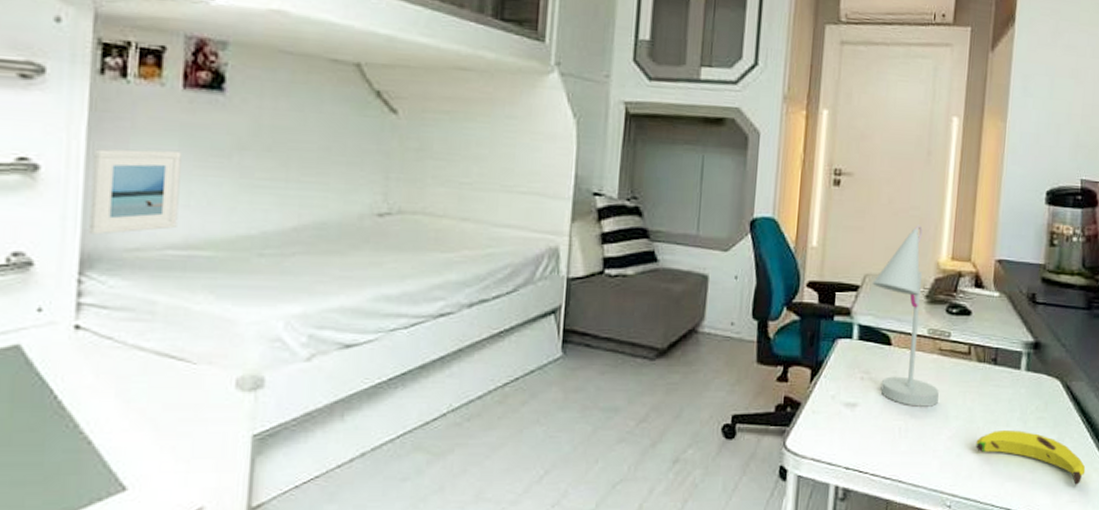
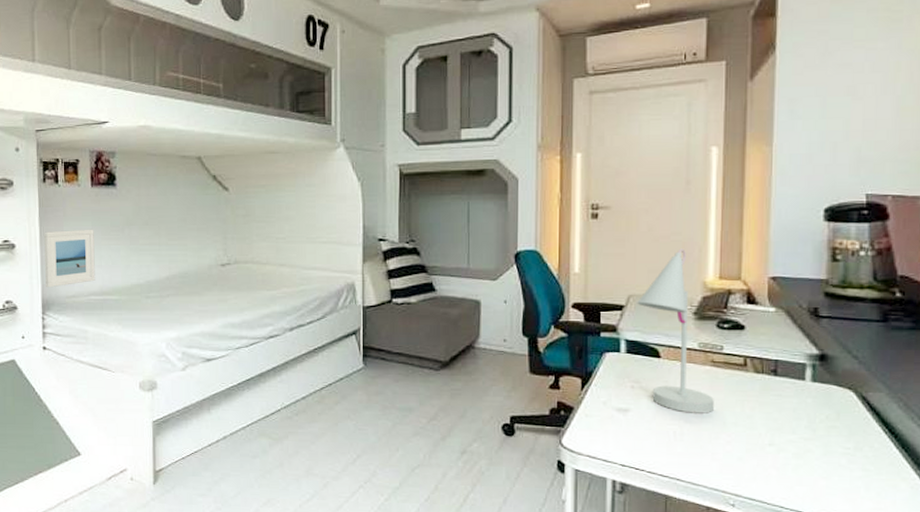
banana: present [976,430,1086,485] -> none [758,437,891,493]

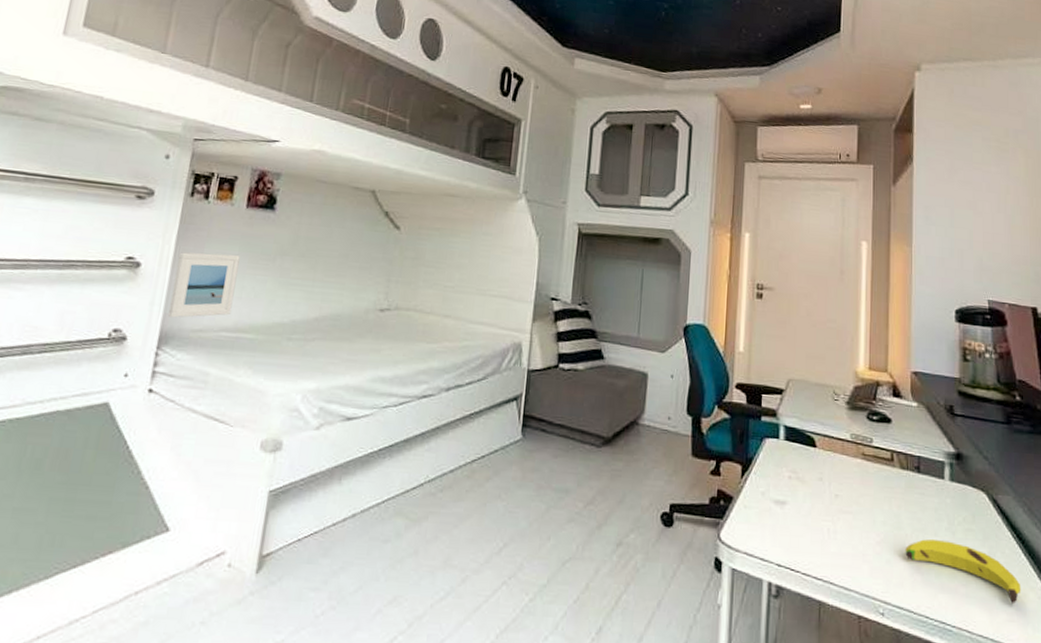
desk lamp: present [637,248,714,414] -> none [796,336,865,510]
banana: none [758,437,891,493] -> present [905,539,1021,603]

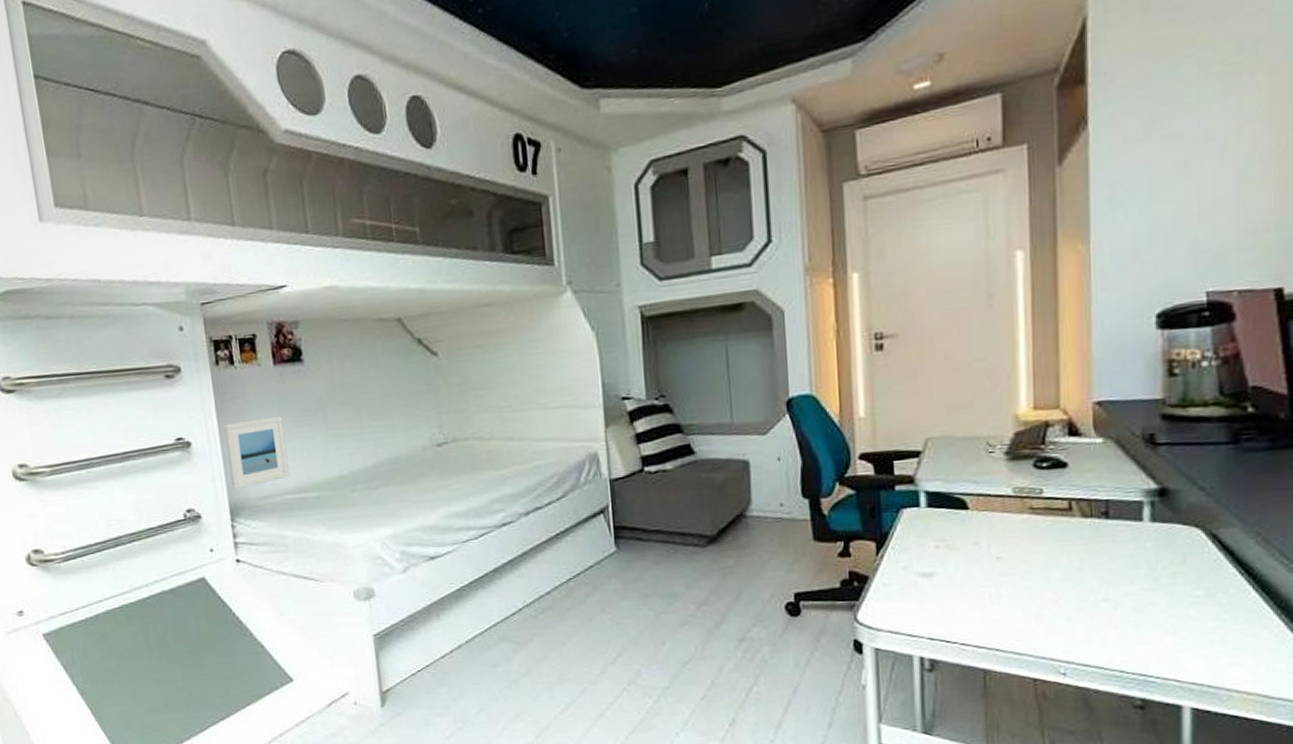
banana: present [905,539,1021,603] -> none [1091,588,1251,645]

